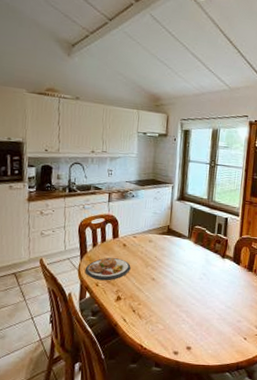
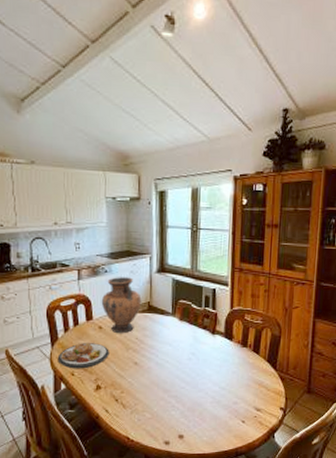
vase: none [127,202,163,252] -> present [101,277,142,334]

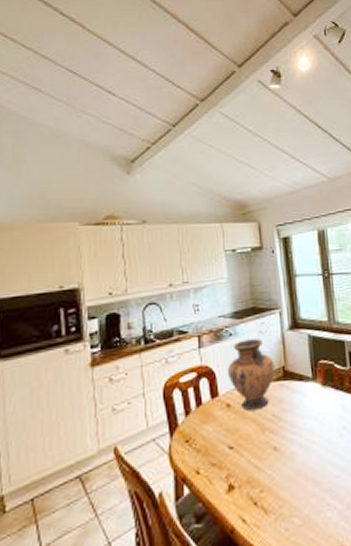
plate: present [57,343,109,369] -> none [178,426,242,465]

